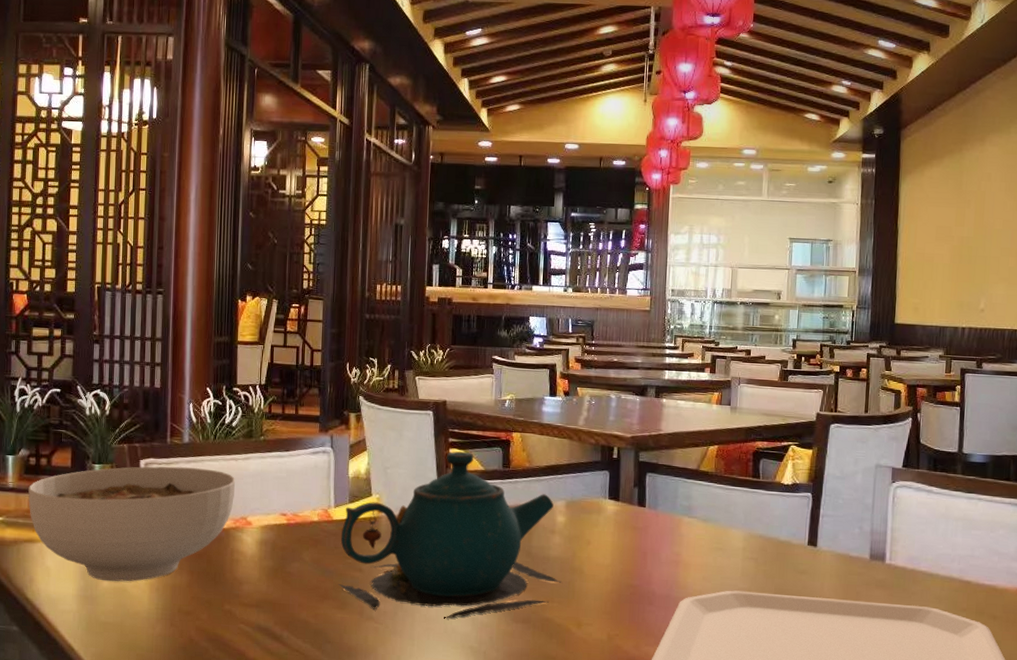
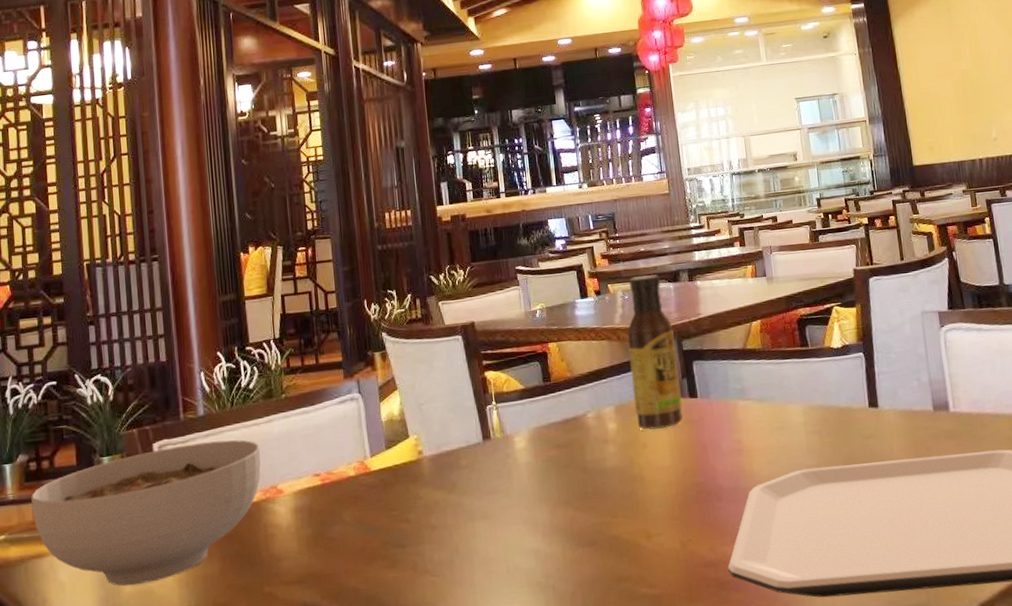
teapot: present [338,451,562,619] -> none [381,372,623,561]
sauce bottle: none [584,384,633,530] -> present [627,275,683,430]

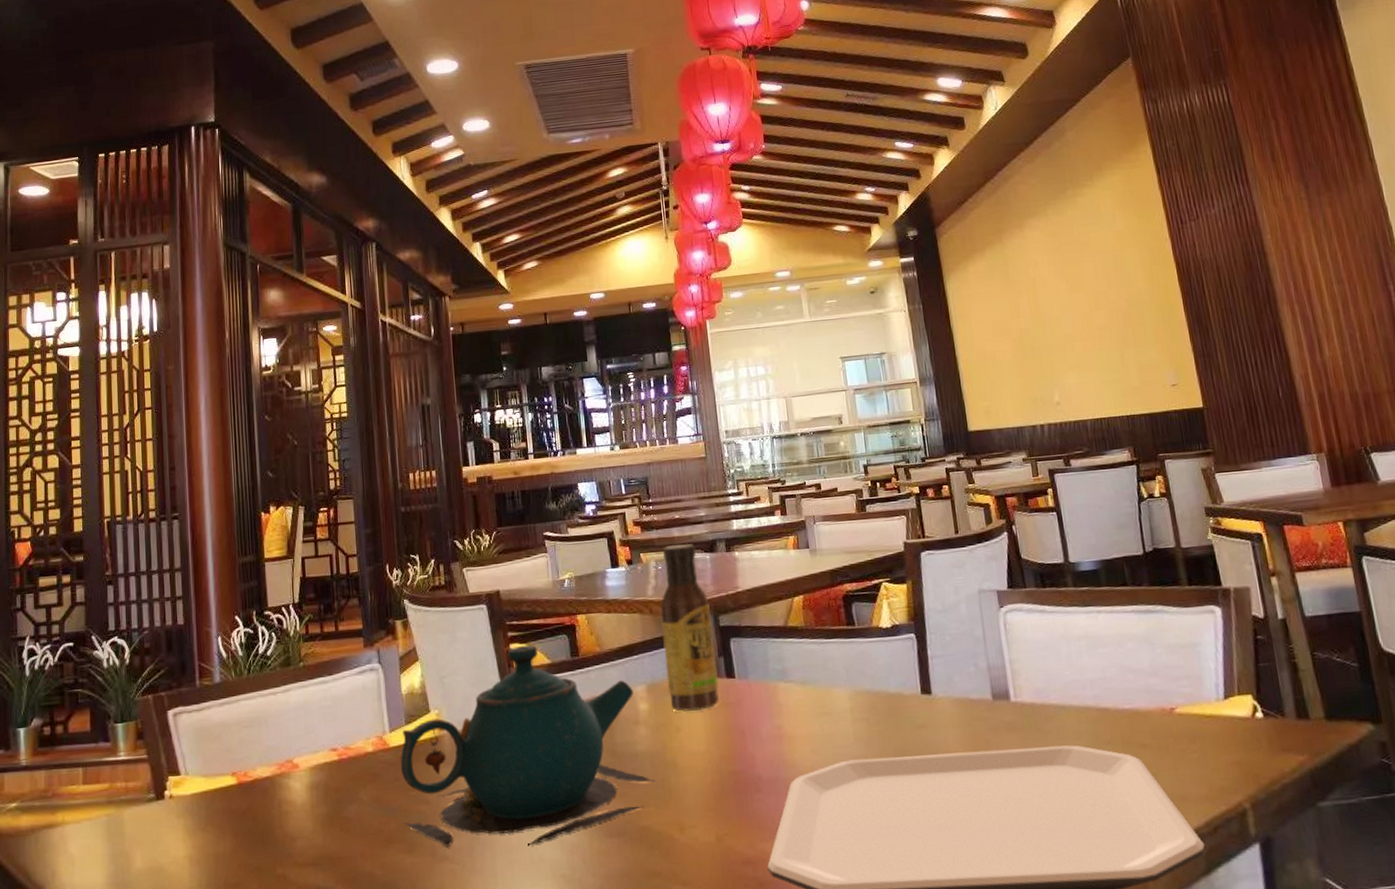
bowl: present [31,440,261,586] -> none [44,709,277,862]
teapot: none [381,372,623,561] -> present [400,644,655,847]

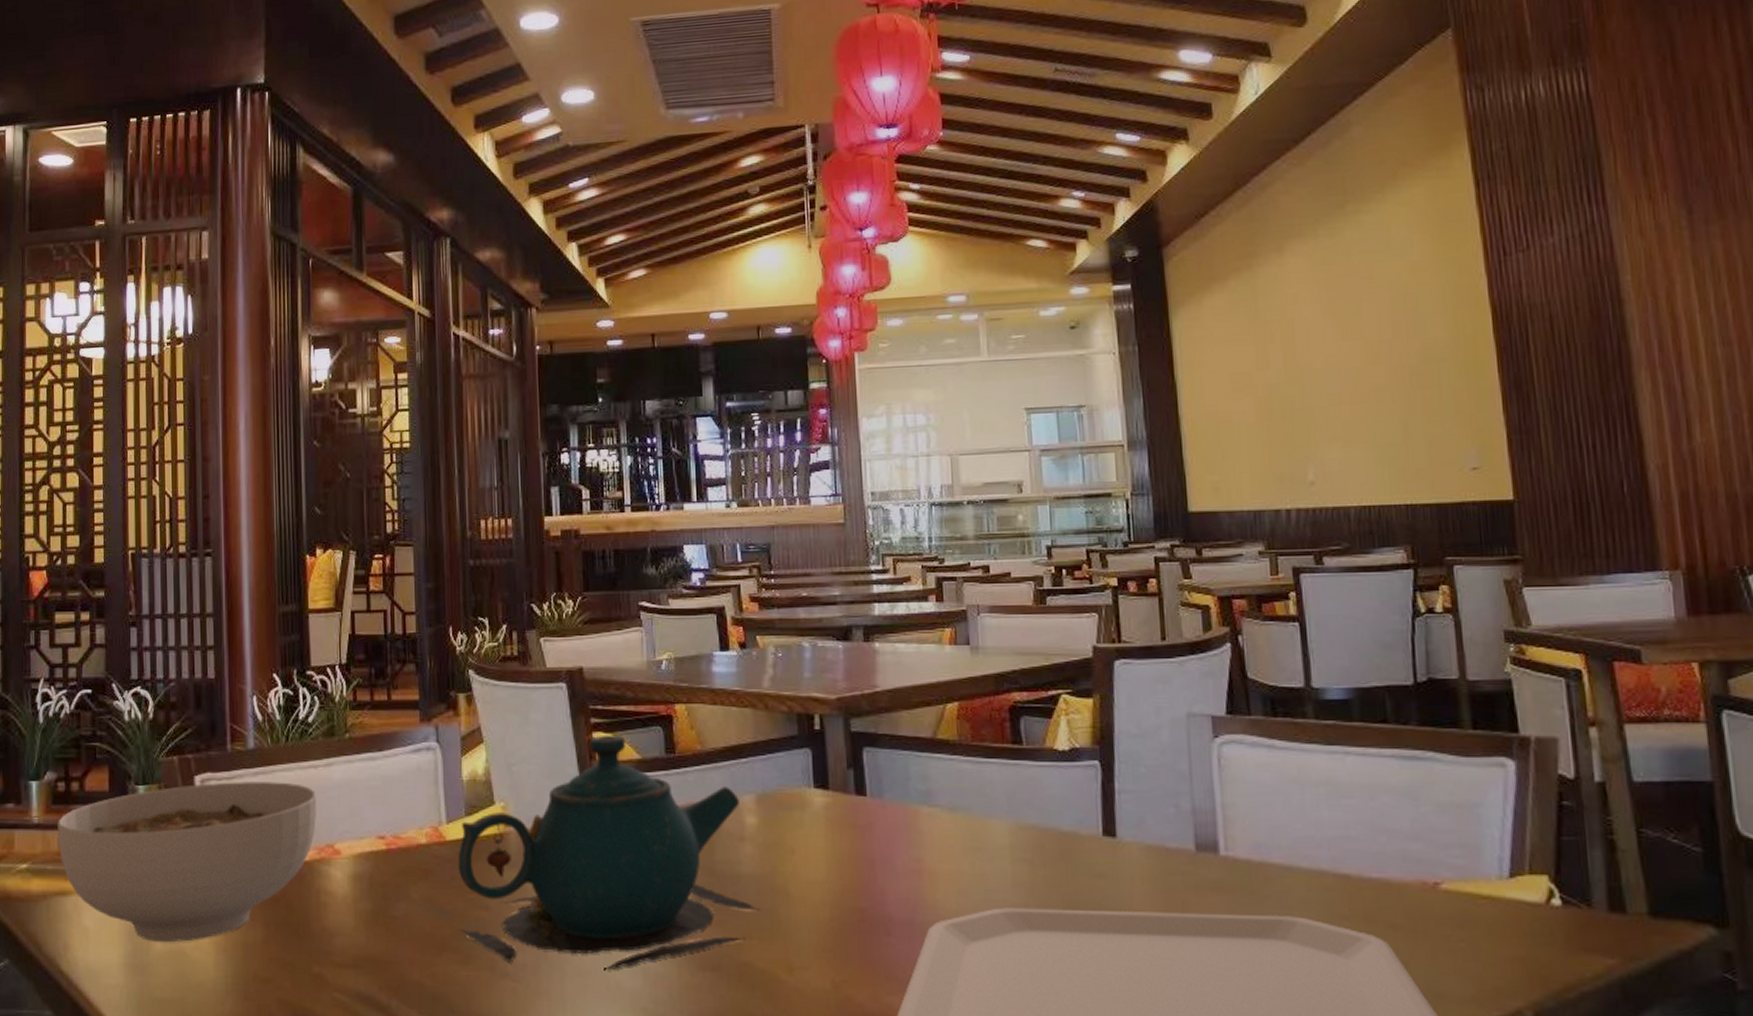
bowl: none [44,709,277,862] -> present [58,782,317,943]
sauce bottle: present [661,544,719,712] -> none [778,629,845,831]

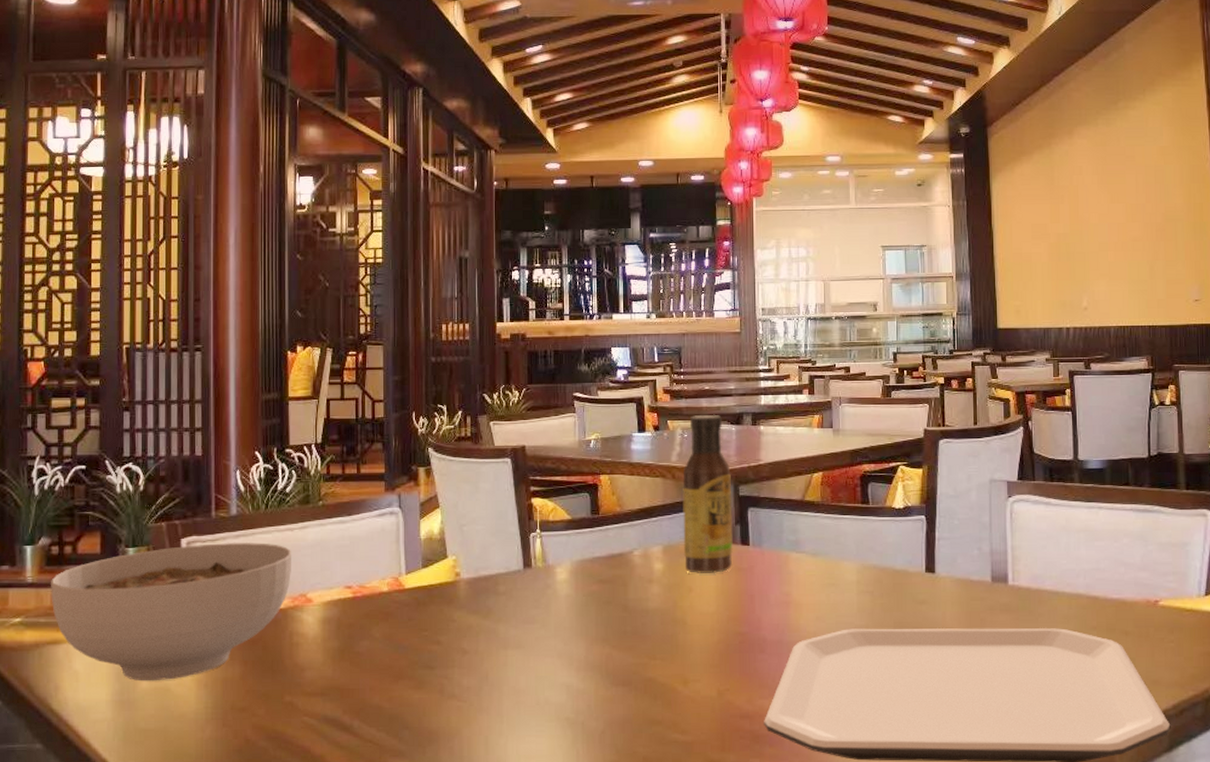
teapot: present [457,734,761,971] -> none [414,500,663,689]
sauce bottle: none [778,629,845,831] -> present [683,415,733,573]

